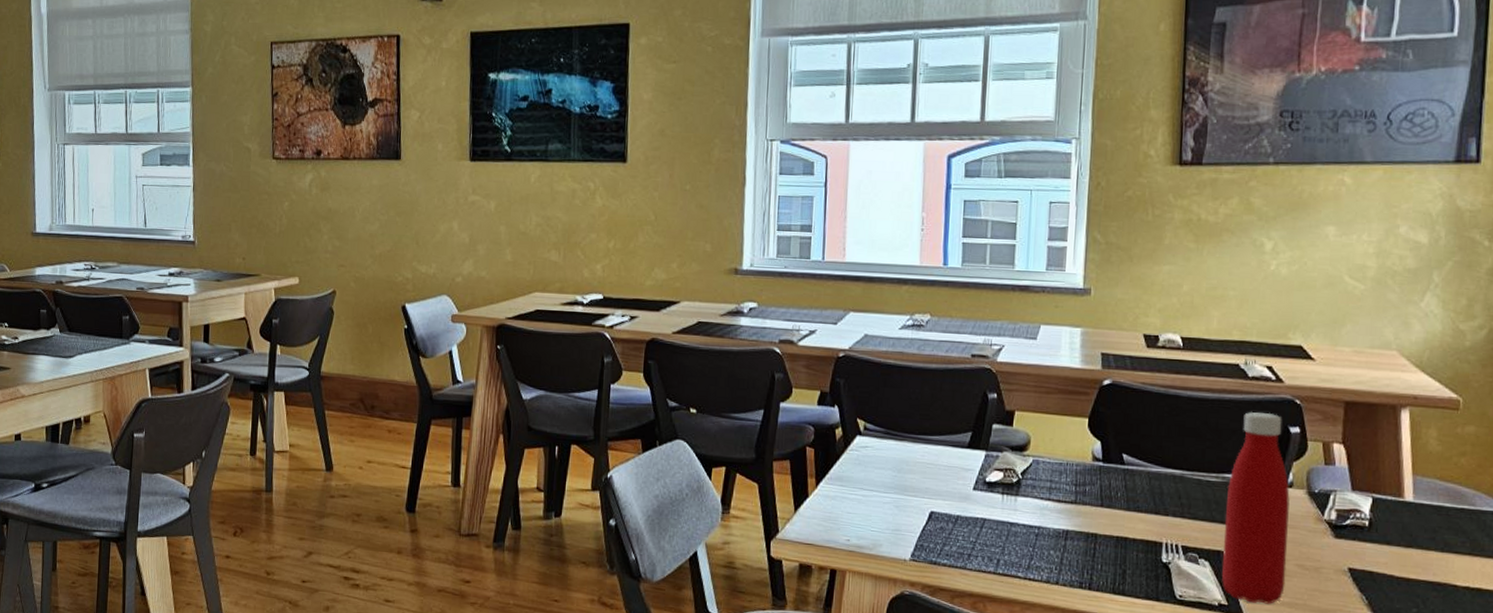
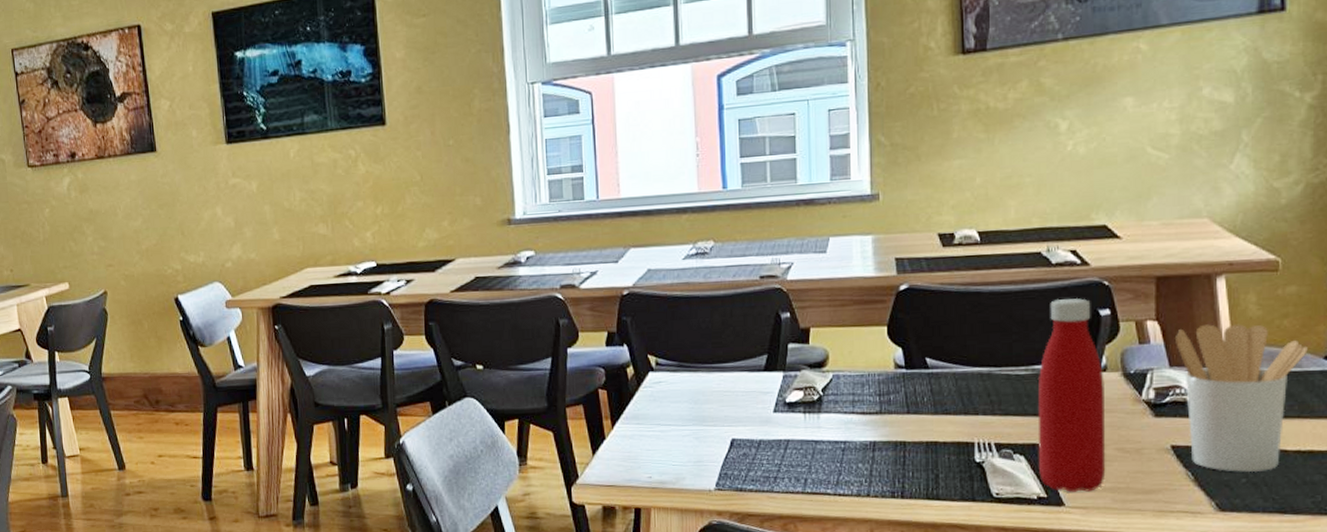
utensil holder: none [1359,453,1482,604] -> present [1176,324,1308,473]

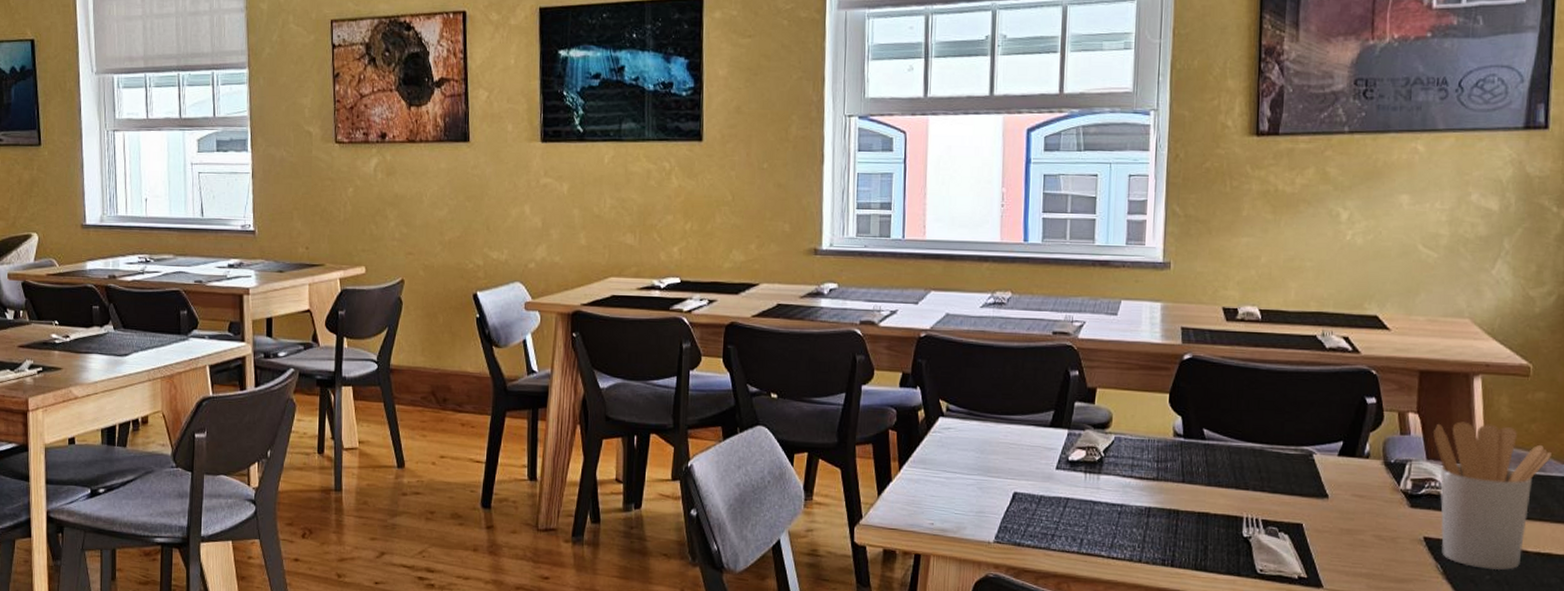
bottle: present [1037,298,1106,492] -> none [1300,382,1367,576]

